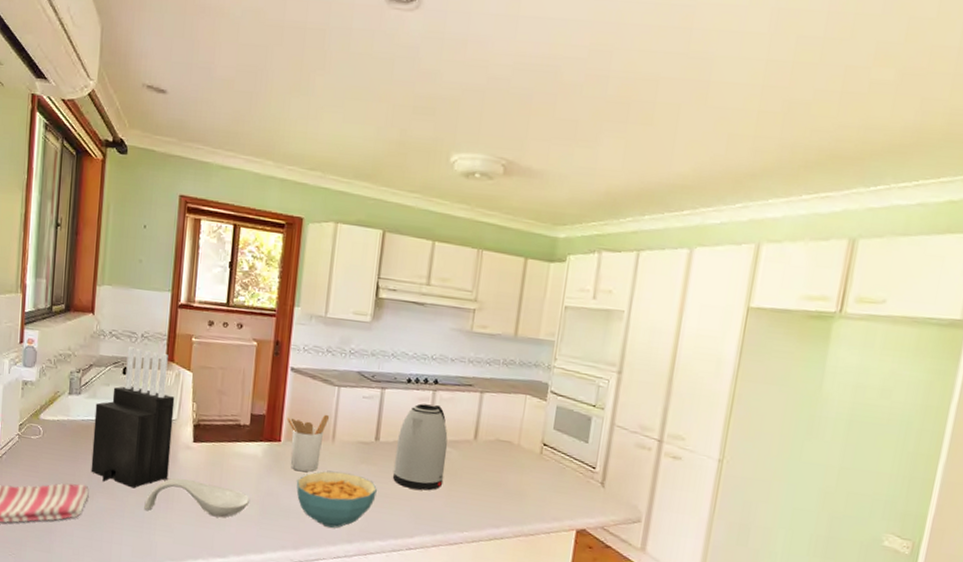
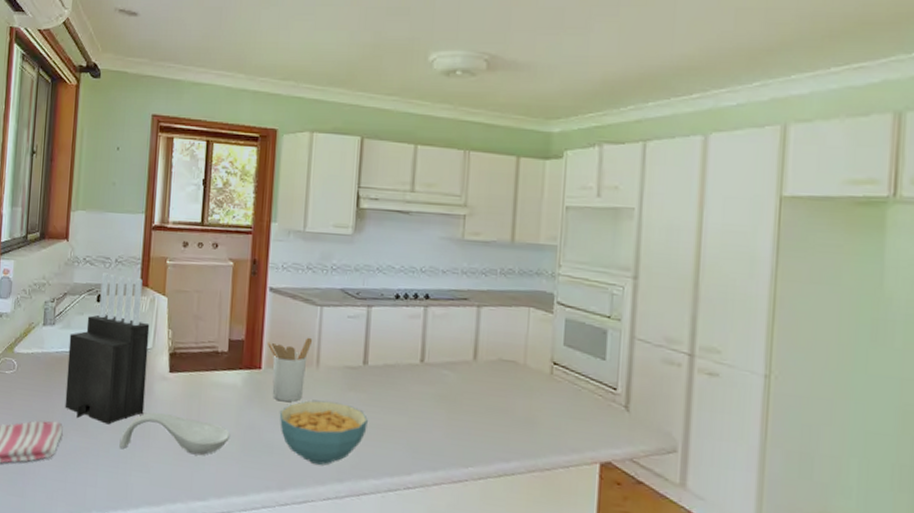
kettle: present [393,403,448,491] -> none [384,321,445,420]

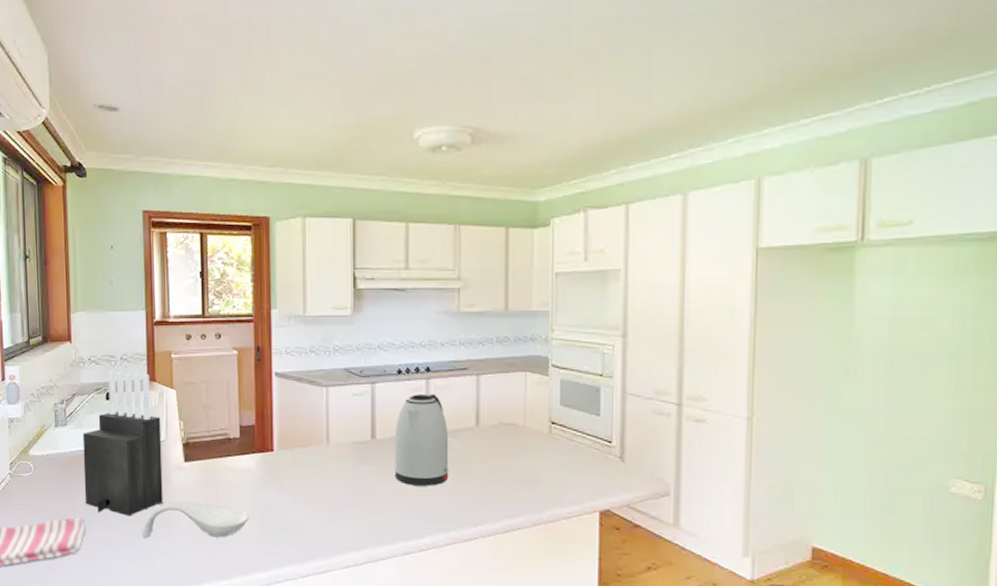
utensil holder: present [267,337,312,403] -> none [277,417,320,481]
cereal bowl: present [279,400,368,466] -> none [294,476,380,536]
kettle: none [384,321,445,420] -> present [394,393,449,486]

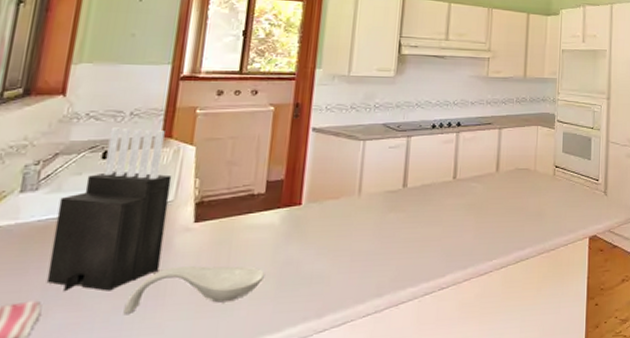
kettle: present [394,393,449,486] -> none [422,145,473,228]

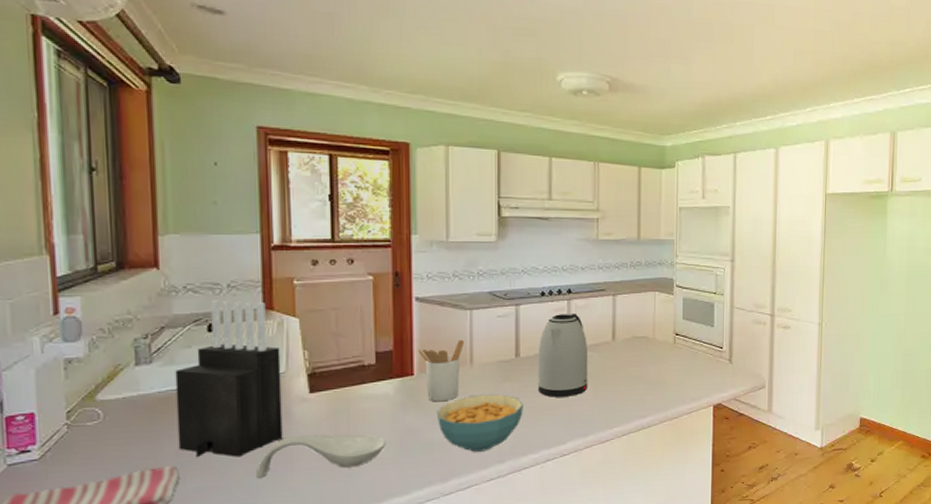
utensil holder: none [308,169,354,233] -> present [417,339,464,402]
cereal bowl: none [319,224,406,285] -> present [436,394,523,452]
kettle: none [422,145,473,228] -> present [537,313,588,397]

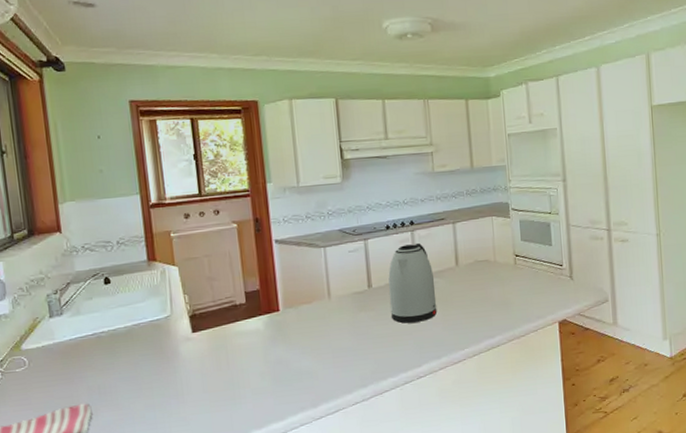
knife block: present [175,300,283,458] -> none [81,255,174,396]
spoon rest: present [256,434,387,478] -> none [154,367,261,411]
utensil holder: present [417,339,464,402] -> none [280,275,321,334]
cereal bowl: present [436,394,523,452] -> none [302,323,380,378]

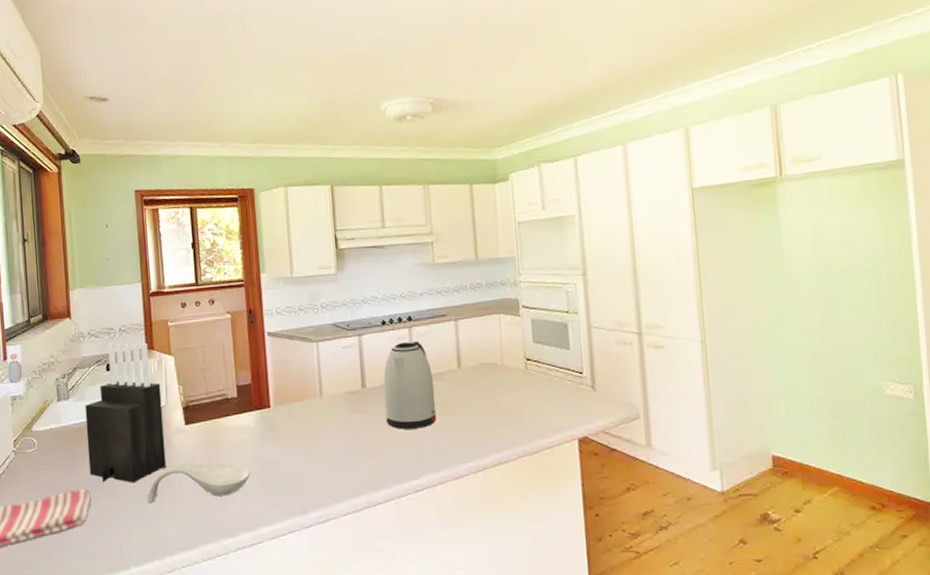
knife block: none [81,255,174,396] -> present [85,342,166,483]
spoon rest: none [154,367,261,411] -> present [147,463,251,503]

